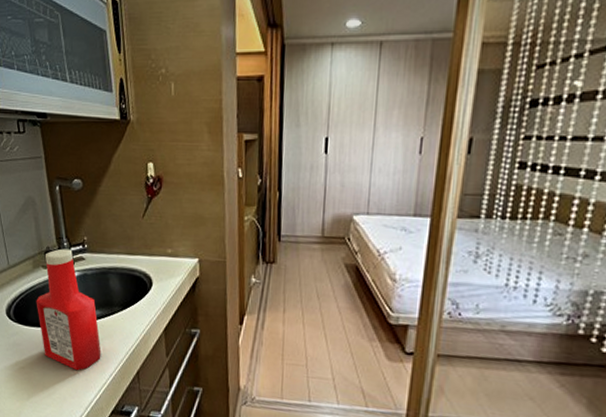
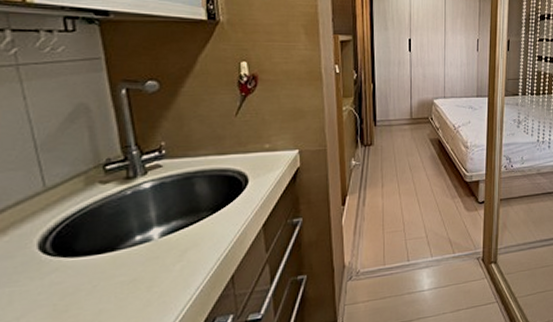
ketchup bottle: present [36,248,102,371] -> none [88,157,185,295]

